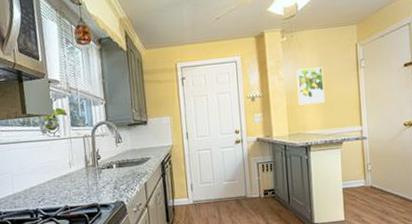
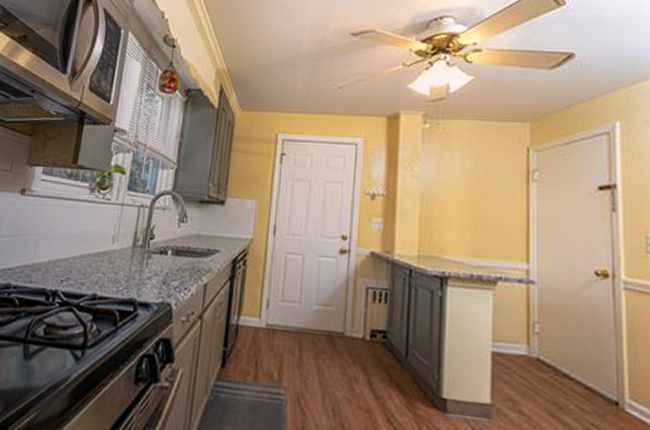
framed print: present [296,67,325,105] -> none [437,168,476,220]

